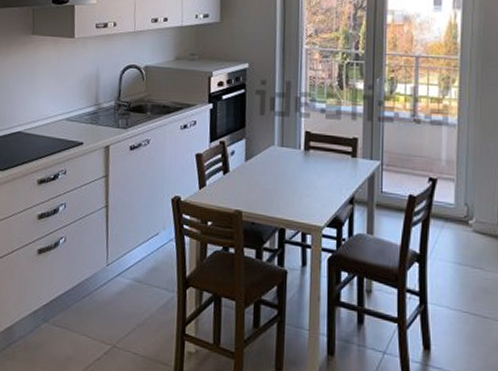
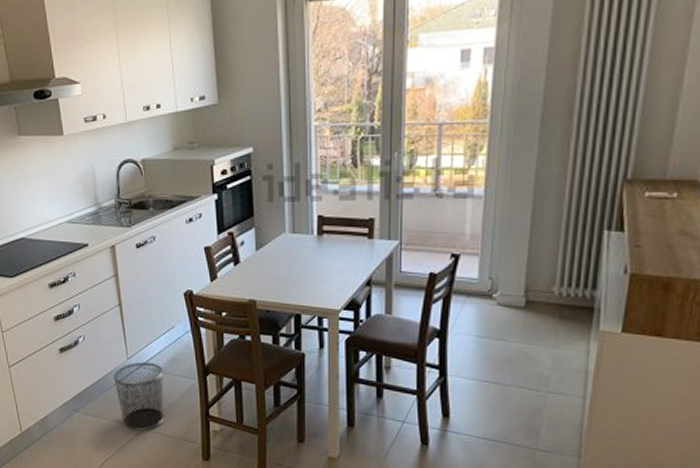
waste bin: none [90,269,144,349] -> present [113,361,165,431]

